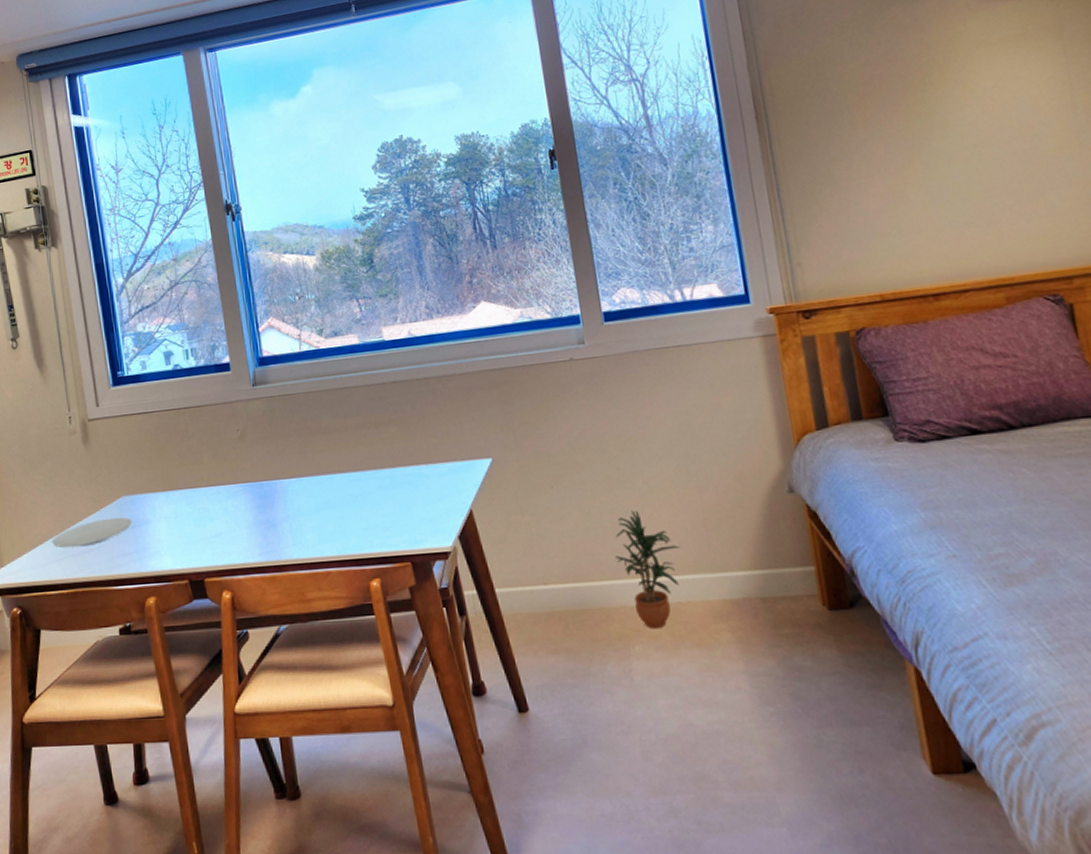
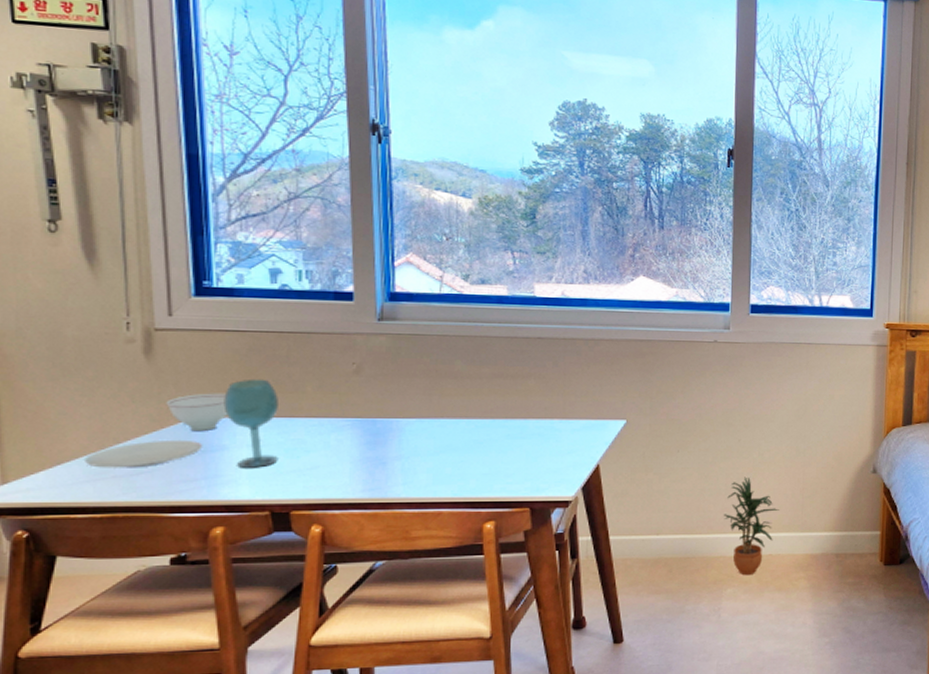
bowl: none [102,471,147,509] -> present [166,393,227,432]
wine glass: none [142,454,190,540] -> present [223,378,278,468]

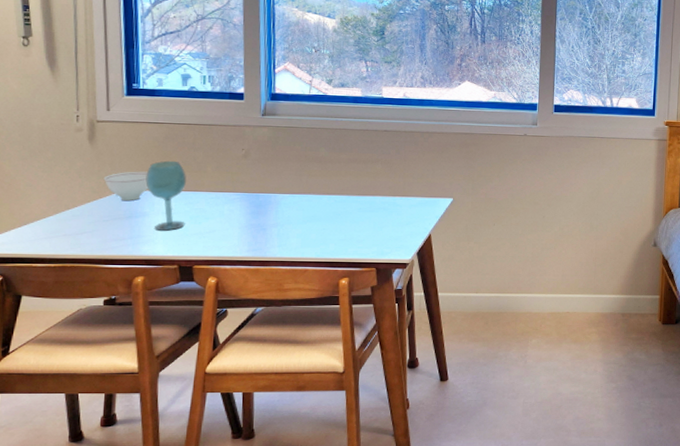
plate: present [85,439,203,468] -> none [44,207,130,229]
potted plant: present [724,477,779,576] -> none [530,247,576,329]

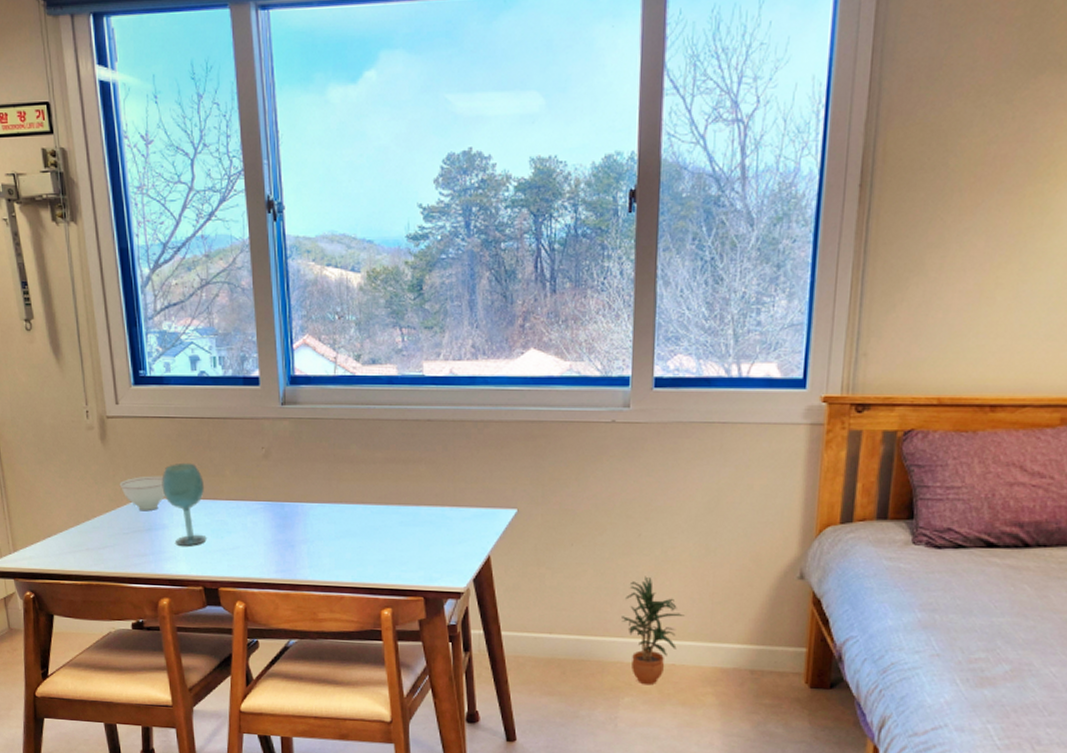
potted plant: none [530,247,576,329] -> present [622,576,685,685]

